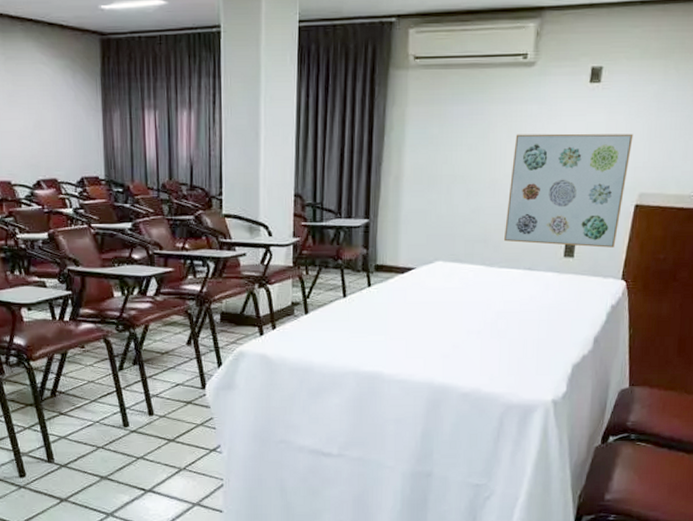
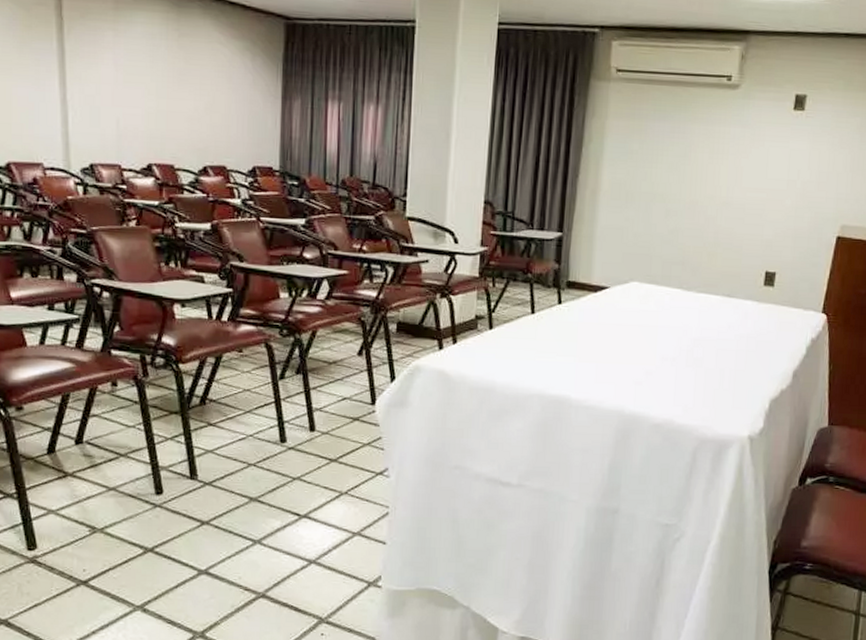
wall art: present [503,133,634,248] -> none [702,156,836,279]

